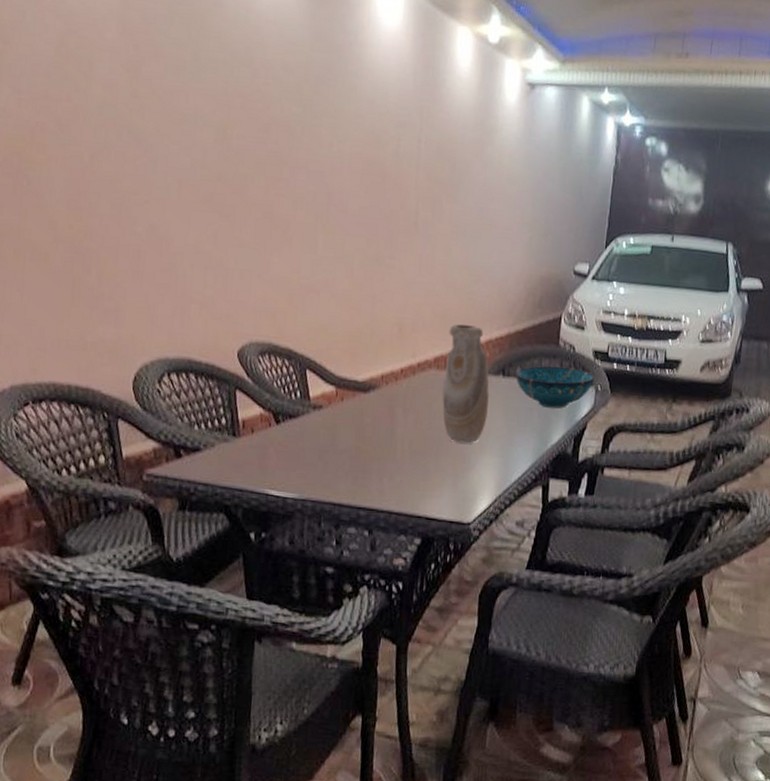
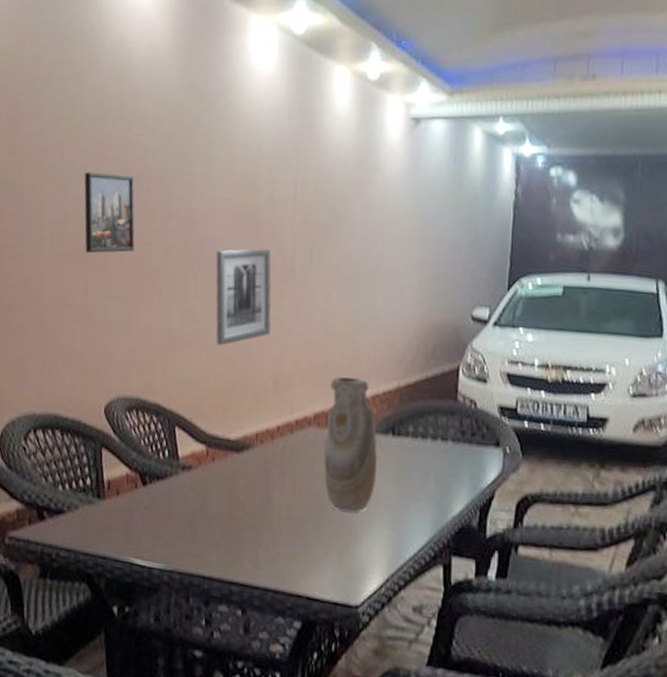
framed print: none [211,118,264,202] -> present [84,172,135,254]
wall art: none [344,202,397,294] -> present [216,248,272,346]
decorative bowl: present [515,366,595,410] -> none [406,424,503,475]

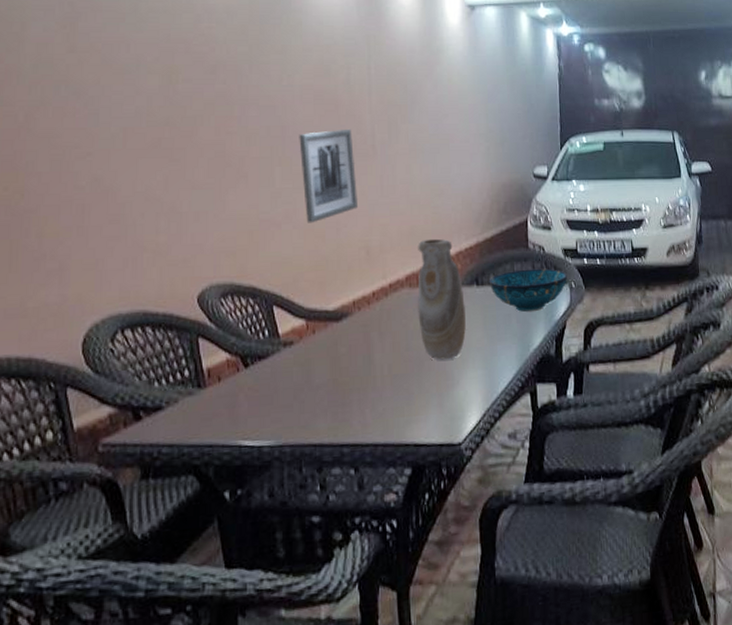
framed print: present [84,172,135,254] -> none [154,65,215,147]
decorative bowl: none [406,424,503,475] -> present [488,268,568,313]

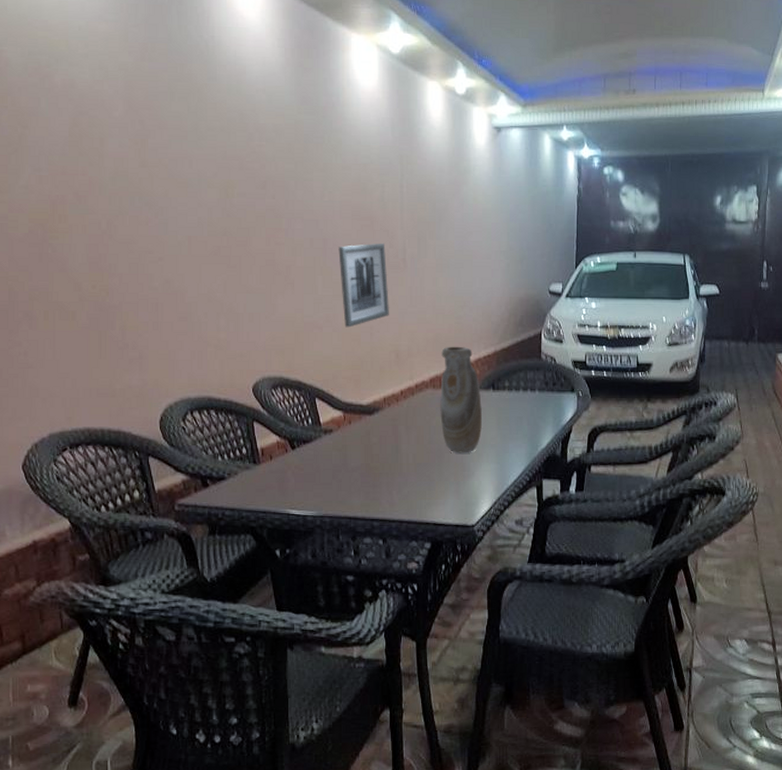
decorative bowl: present [488,268,568,313] -> none [504,377,576,416]

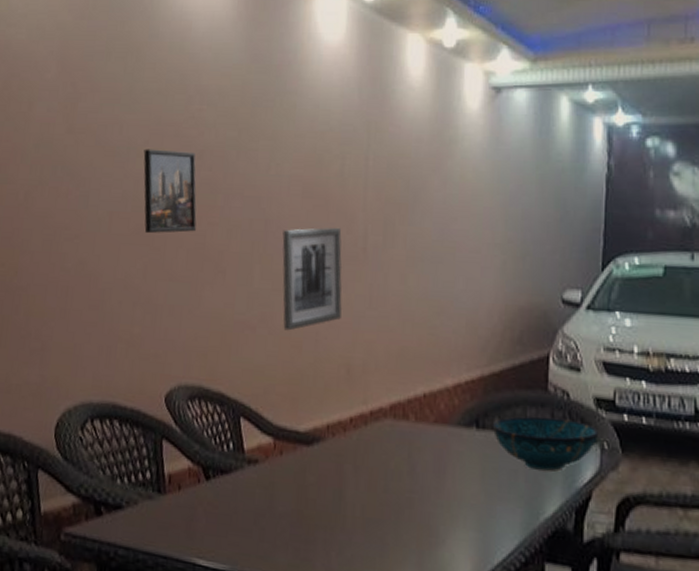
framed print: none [213,180,265,254] -> present [143,149,197,234]
vase: present [440,346,483,453] -> none [401,364,461,512]
decorative bowl: none [504,377,576,416] -> present [492,416,599,473]

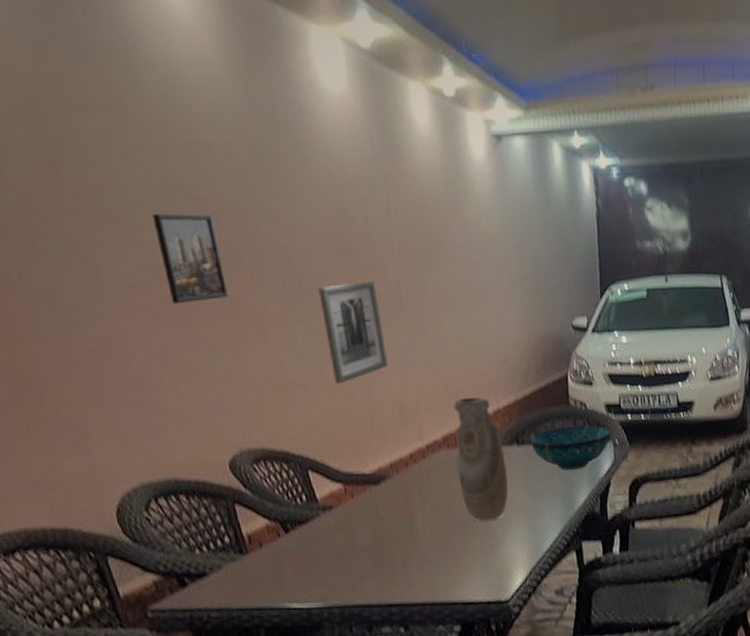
vase: none [401,364,461,512] -> present [453,397,509,521]

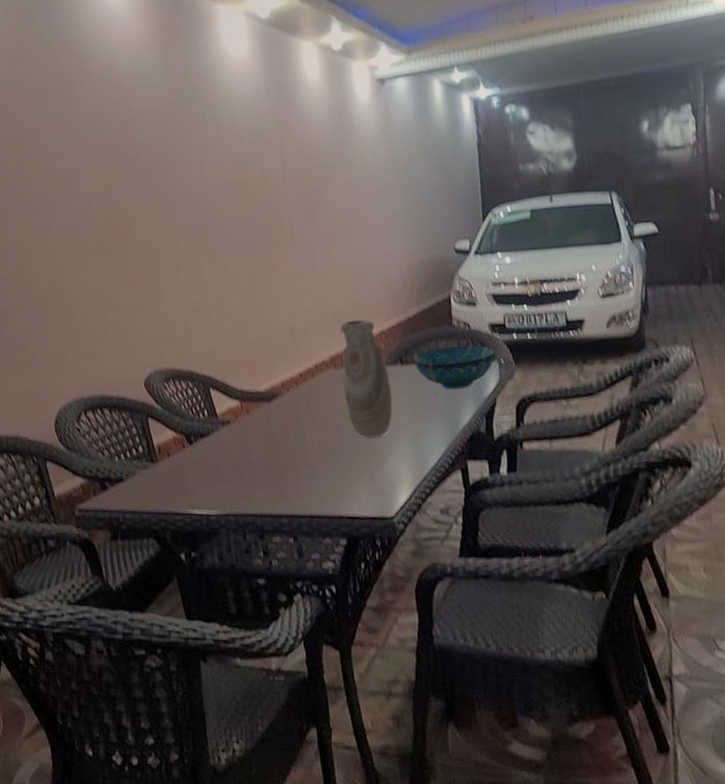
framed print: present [152,213,228,305] -> none [91,170,147,247]
wall art: present [318,280,388,384] -> none [221,217,280,311]

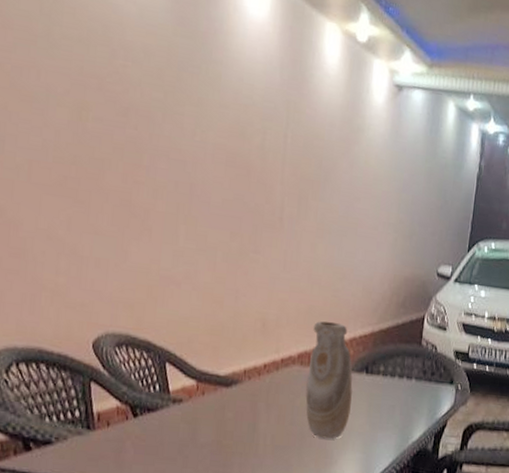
decorative bowl: present [413,345,496,390] -> none [378,364,456,407]

